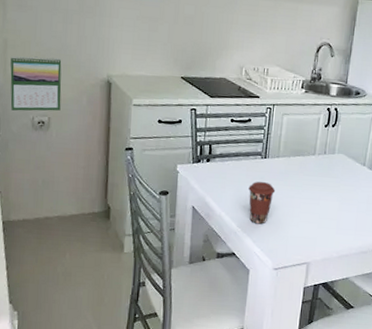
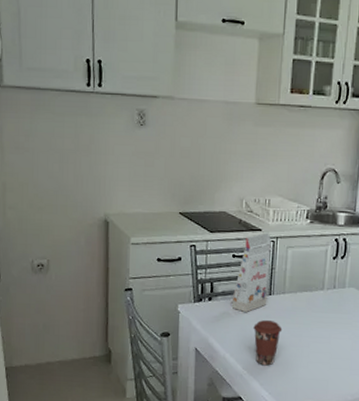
calendar: present [10,56,62,111] -> none [9,198,60,255]
gift box: none [228,100,269,175] -> present [231,232,272,313]

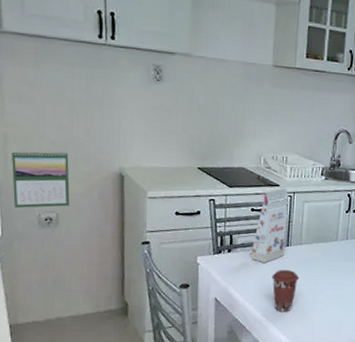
calendar: none [9,198,60,255] -> present [12,150,70,208]

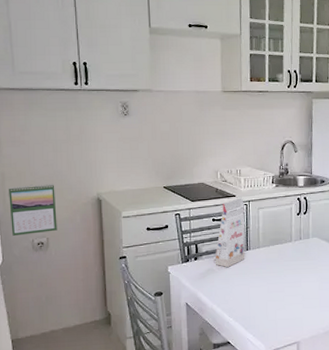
coffee cup: present [272,269,300,312] -> none [235,271,260,312]

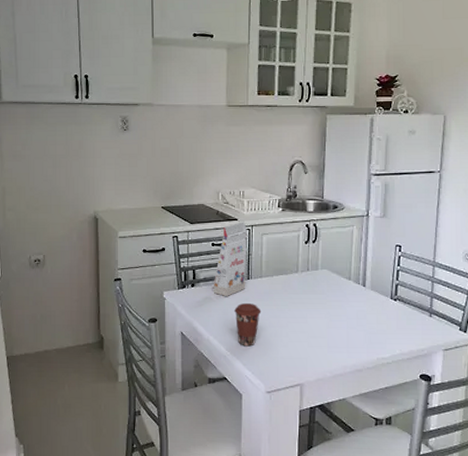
calendar: present [9,184,57,236] -> none [9,200,54,251]
coffee cup: none [235,271,260,312] -> present [234,302,262,347]

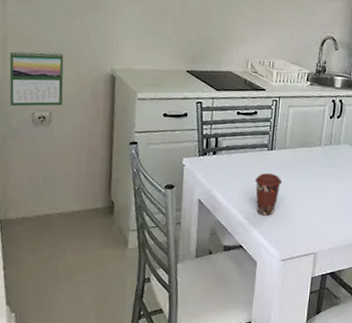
calendar: none [9,200,54,251] -> present [9,50,64,107]
gift box: present [213,222,248,297] -> none [235,92,275,167]

